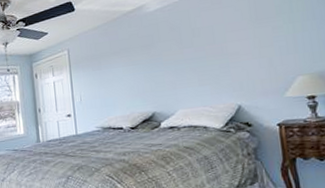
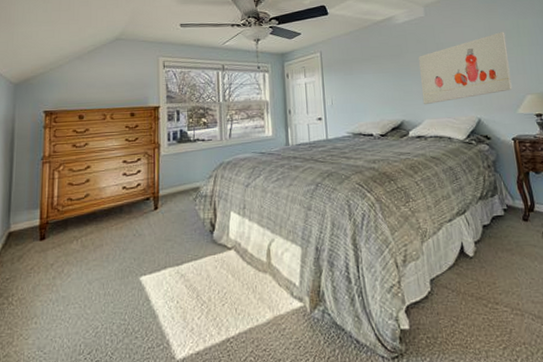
wall art: none [172,8,280,95] -> present [419,32,513,105]

